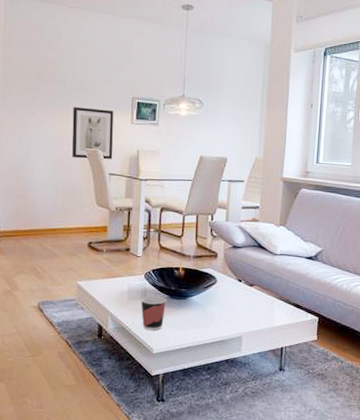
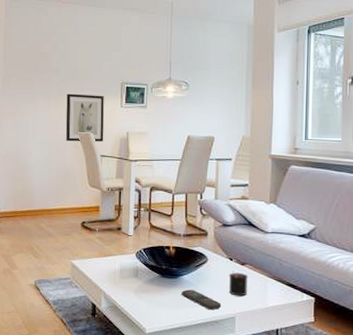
cup: present [141,295,167,330] -> none [133,274,159,310]
remote control: none [189,310,230,331] -> present [181,289,222,311]
candle: none [237,291,256,317] -> present [229,270,249,296]

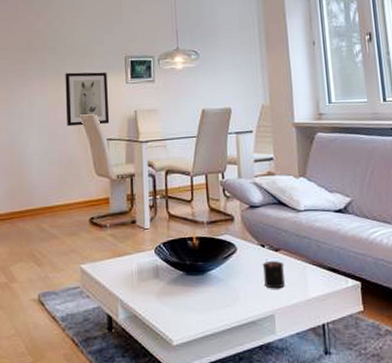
remote control: present [181,289,222,311] -> none [210,286,258,310]

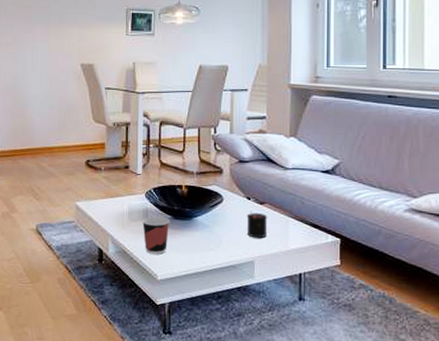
wall art: present [65,72,110,127] -> none [67,21,109,74]
cup: none [153,273,183,316] -> present [142,216,170,254]

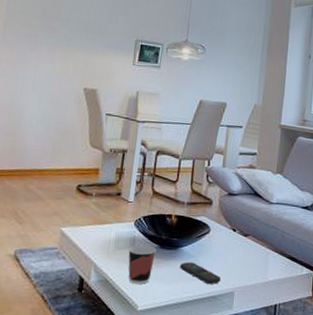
remote control: none [195,232,240,254] -> present [179,262,222,285]
candle: present [246,210,268,239] -> none [230,242,251,270]

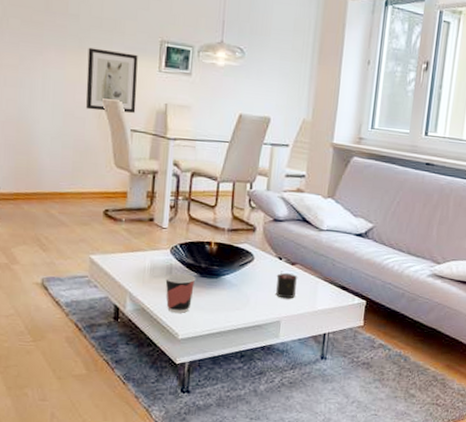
wall art: none [69,45,116,100] -> present [86,47,138,113]
remote control: present [179,262,222,285] -> none [221,291,267,314]
candle: none [230,242,251,270] -> present [276,271,298,299]

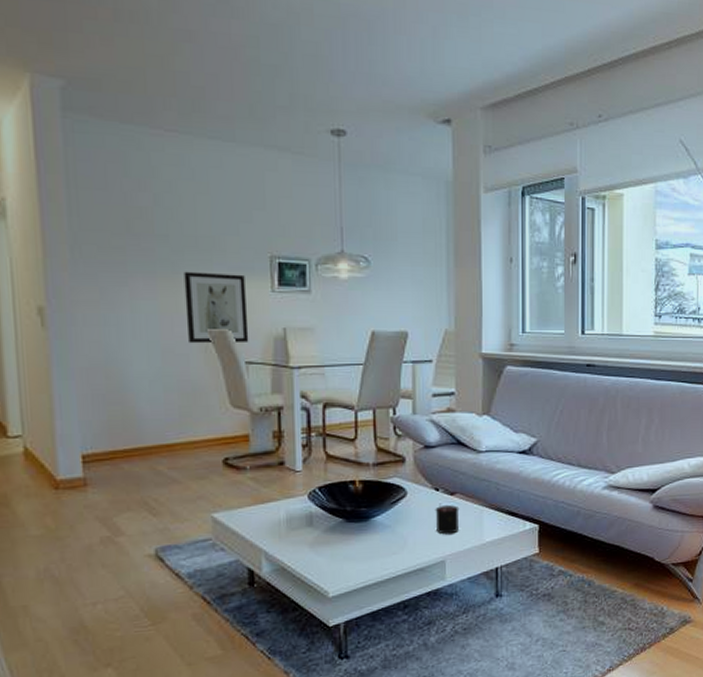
cup: present [165,273,196,313] -> none [306,520,342,568]

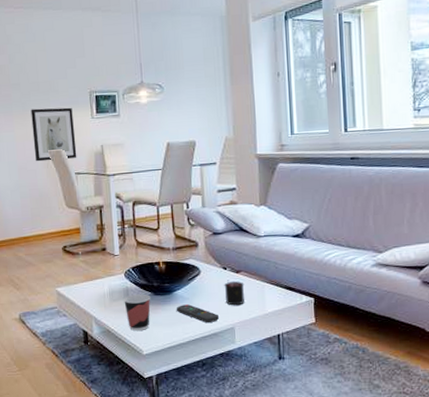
cup: none [306,520,342,568] -> present [124,294,151,331]
remote control: none [373,533,428,557] -> present [176,304,220,324]

